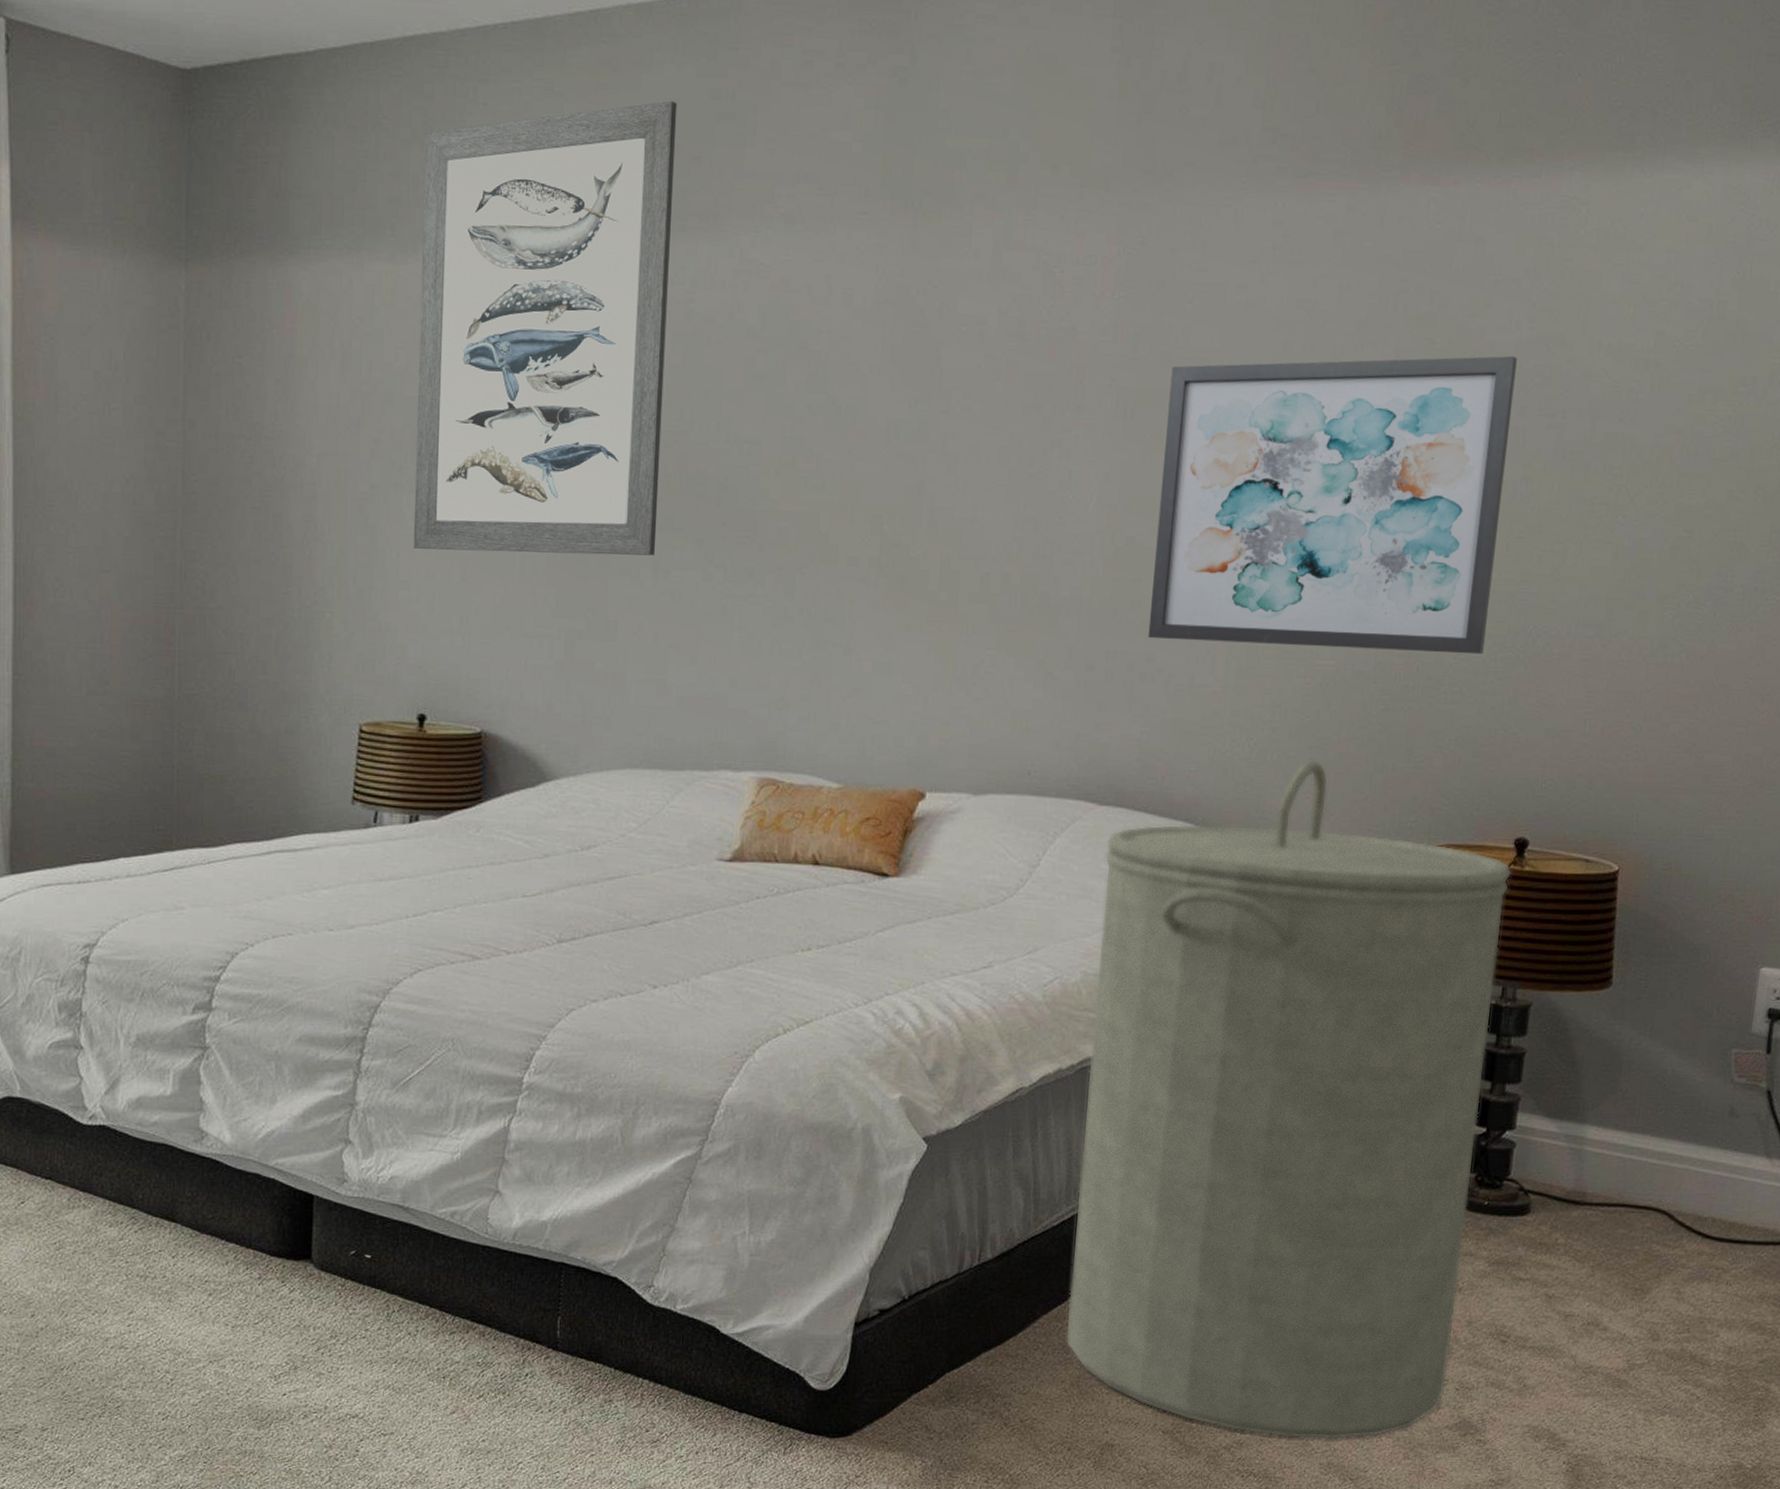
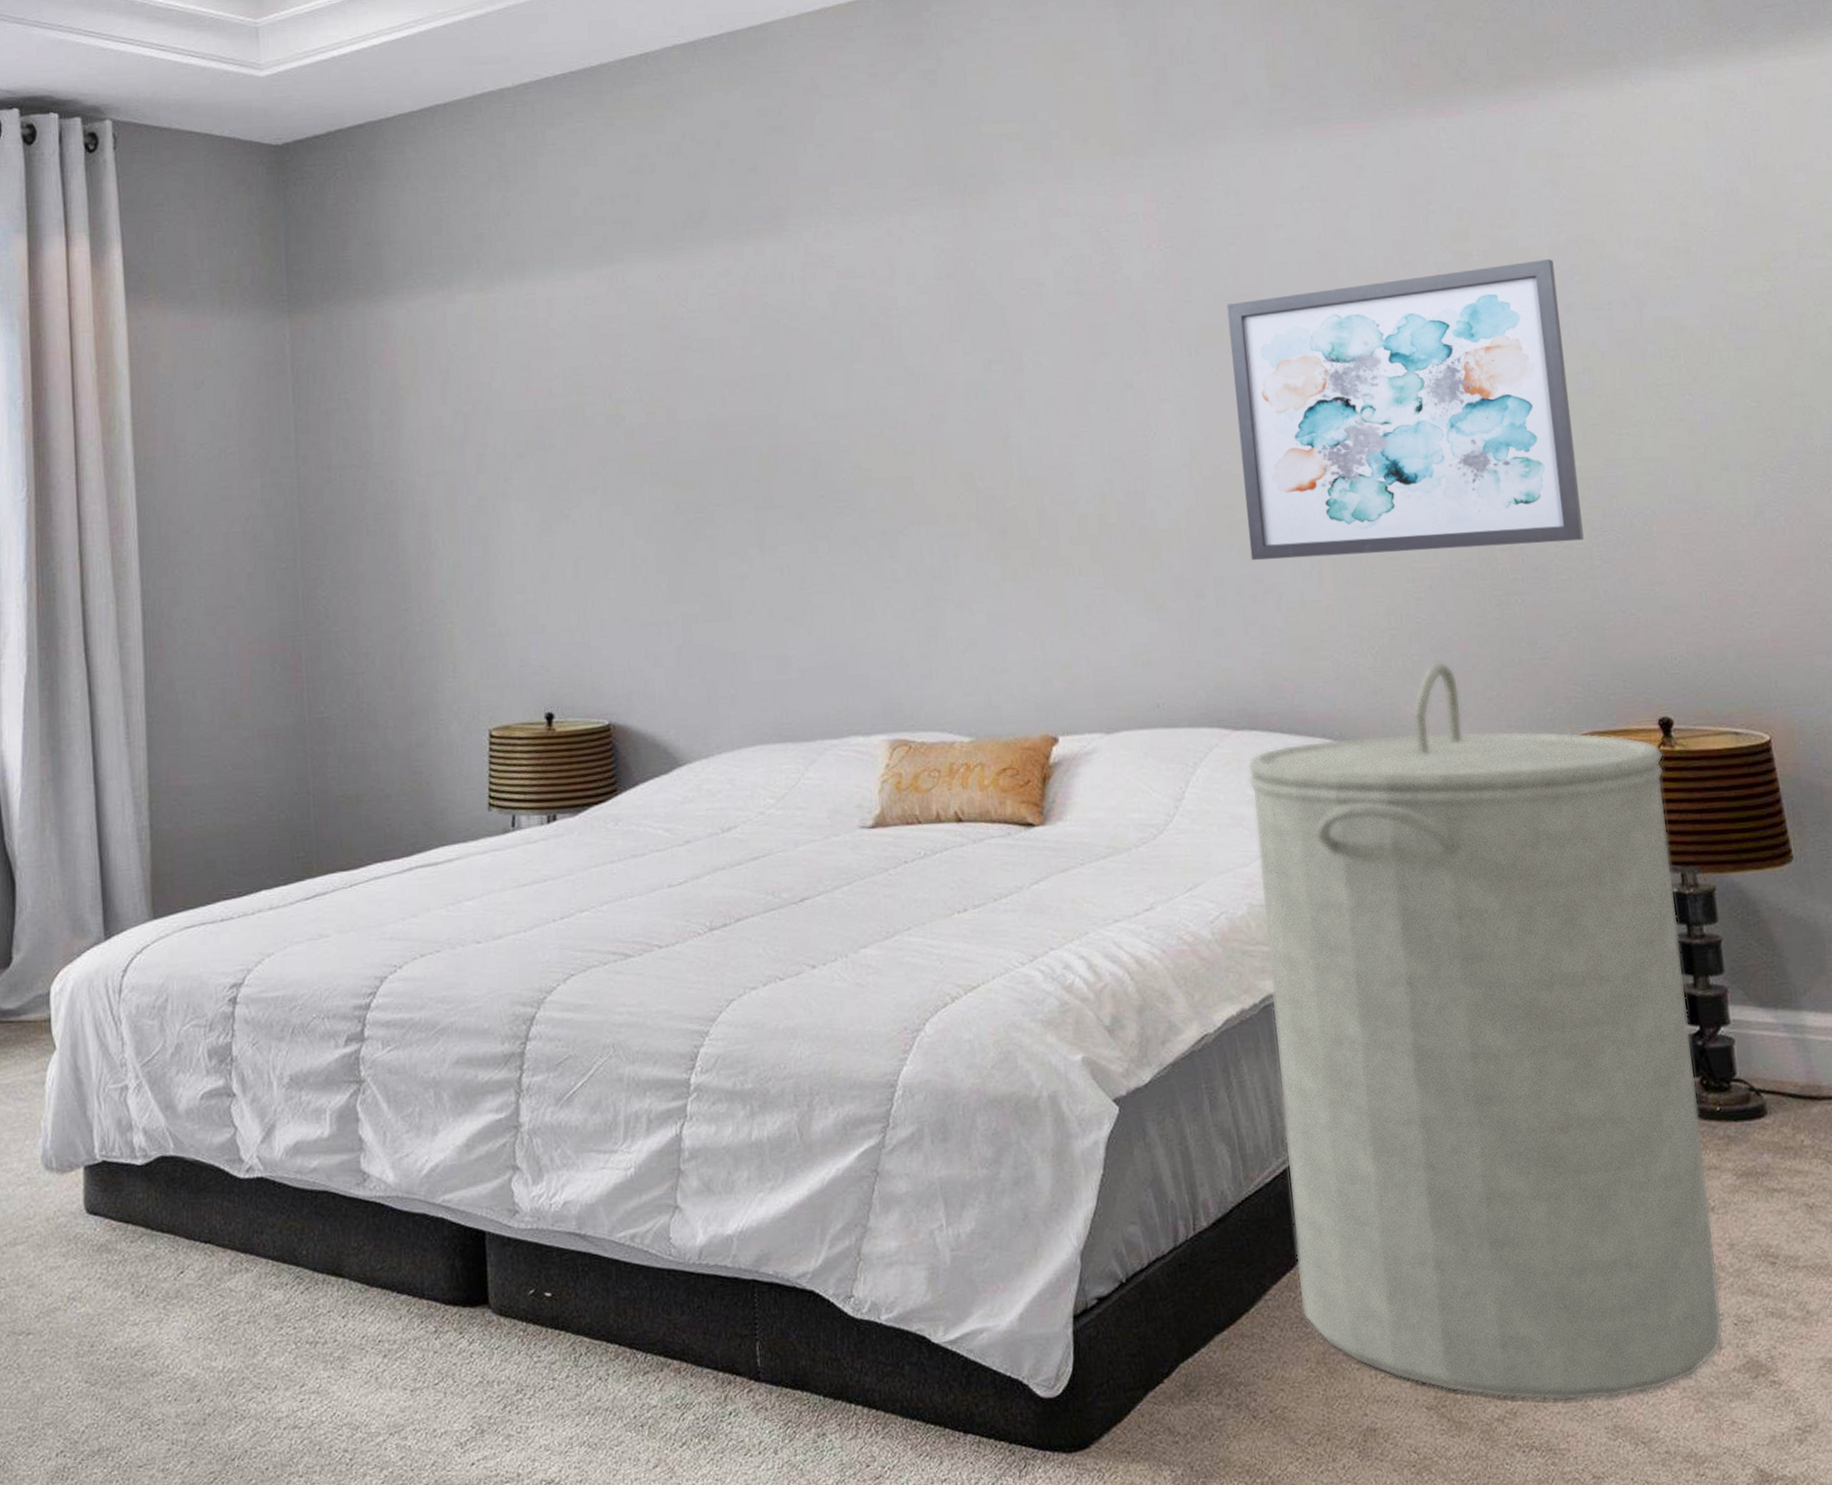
wall art: present [413,100,678,556] -> none [502,122,760,553]

